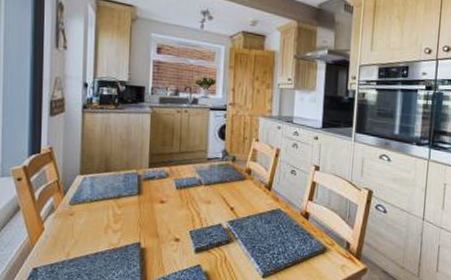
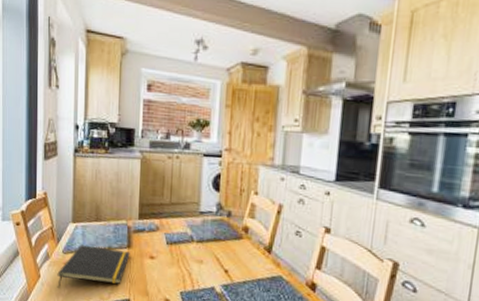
notepad: none [63,195,141,239] -> present [57,244,130,288]

